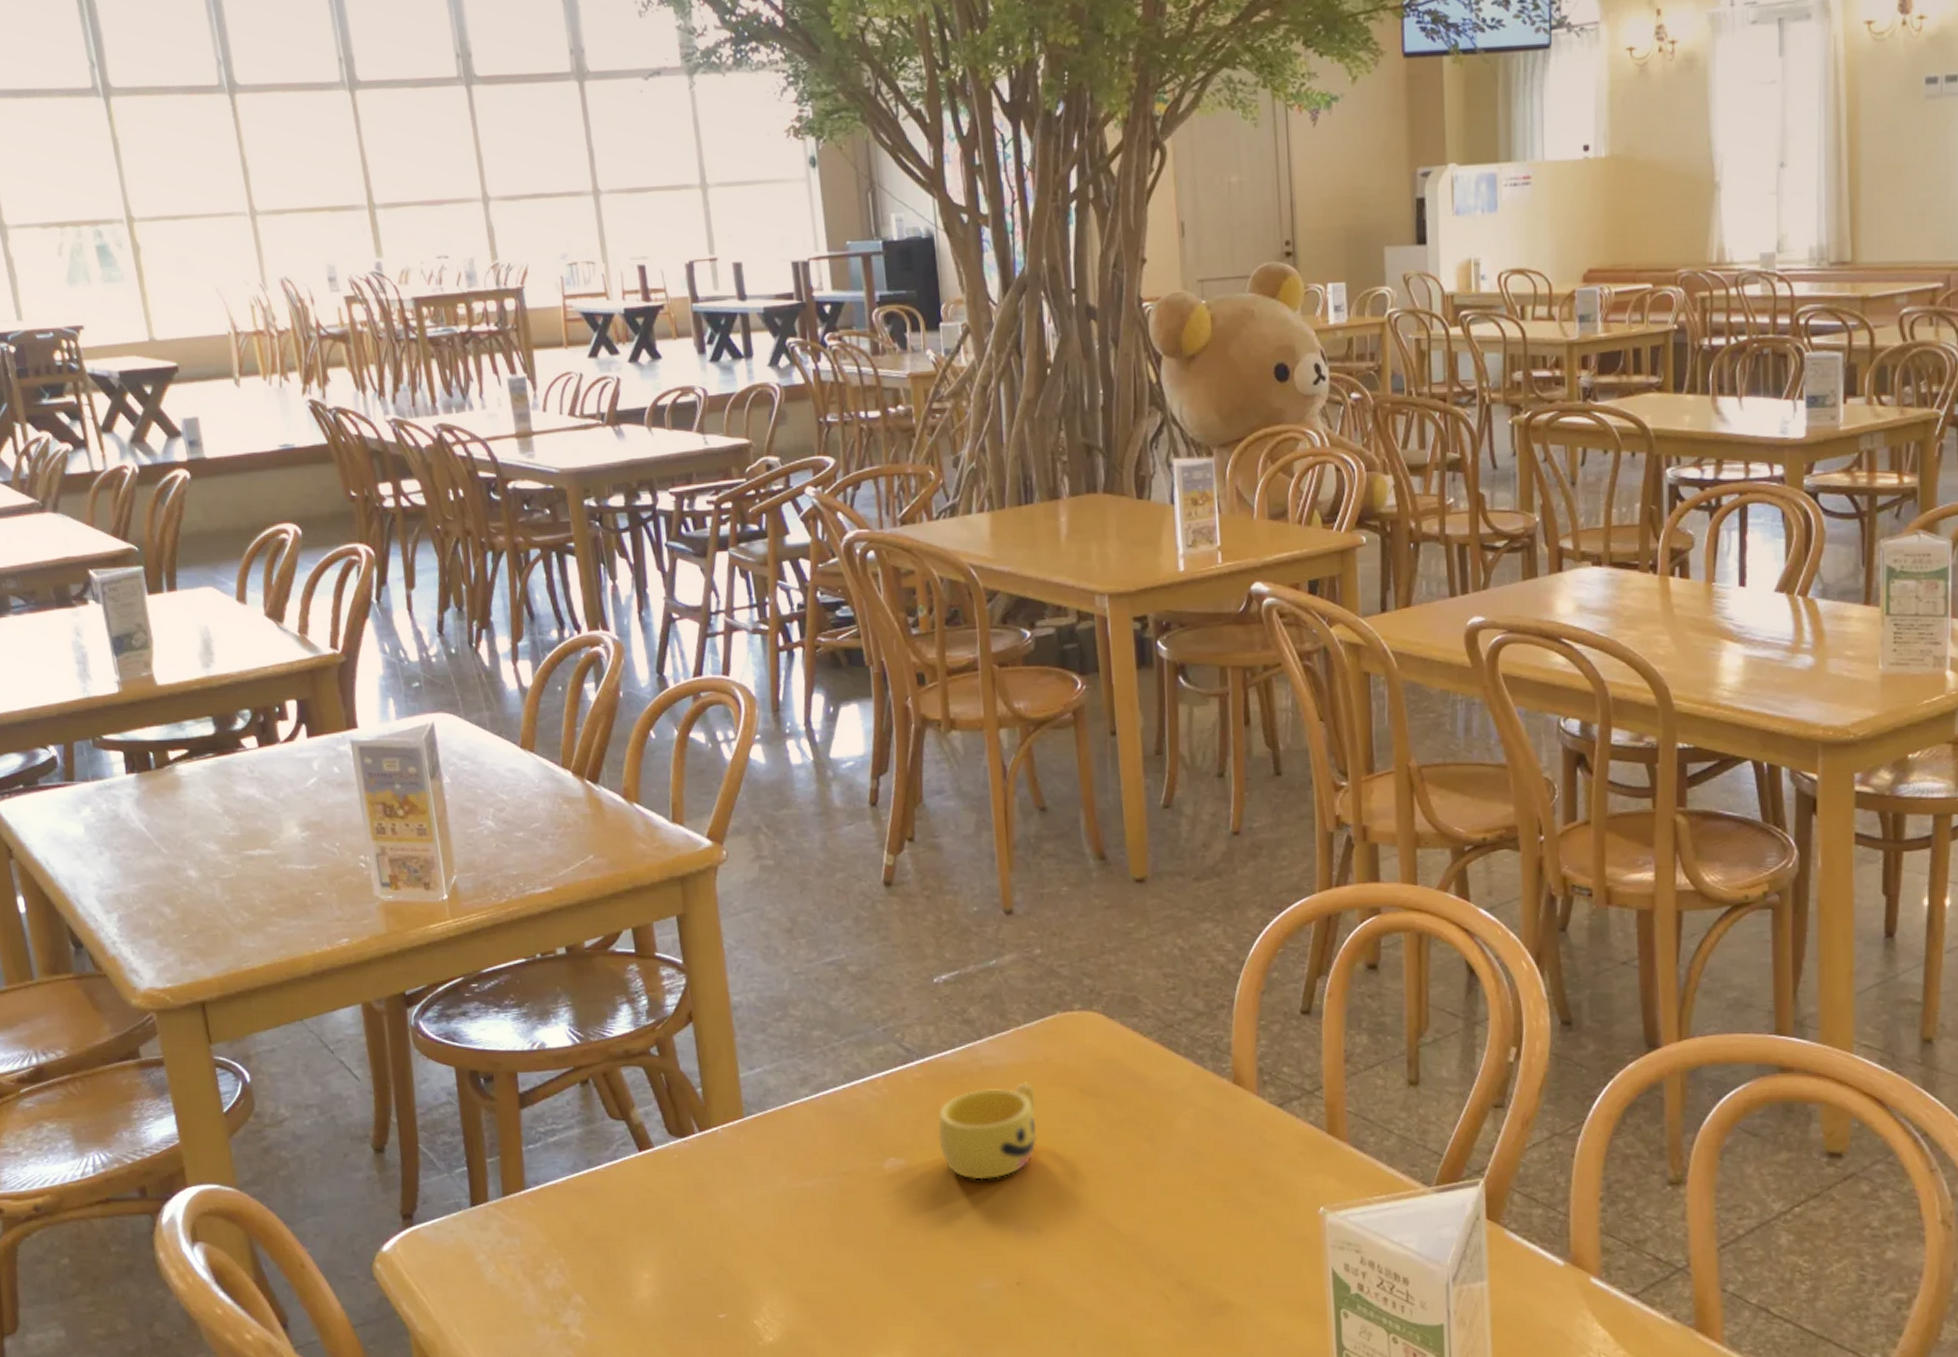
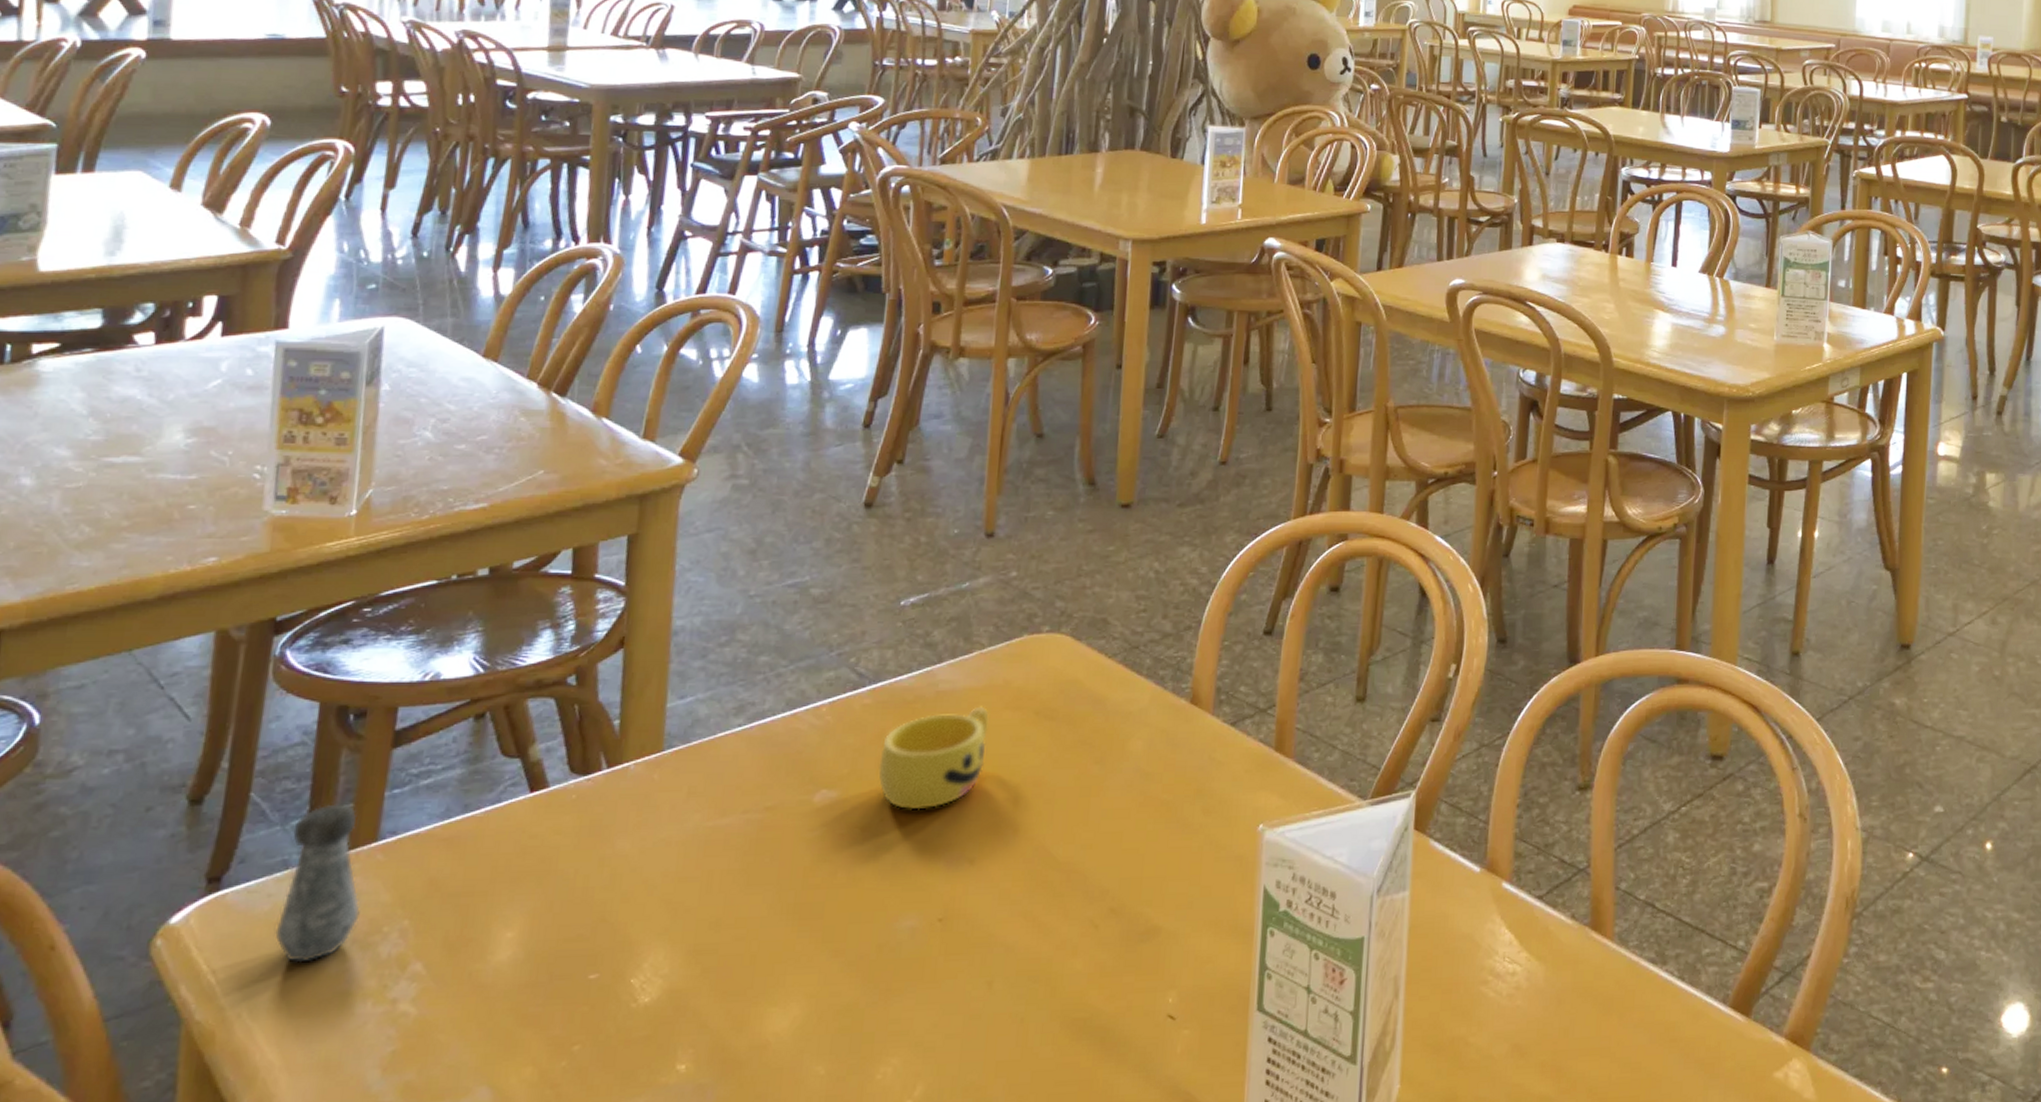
salt shaker: none [457,1156,525,1290] -> present [275,803,361,963]

